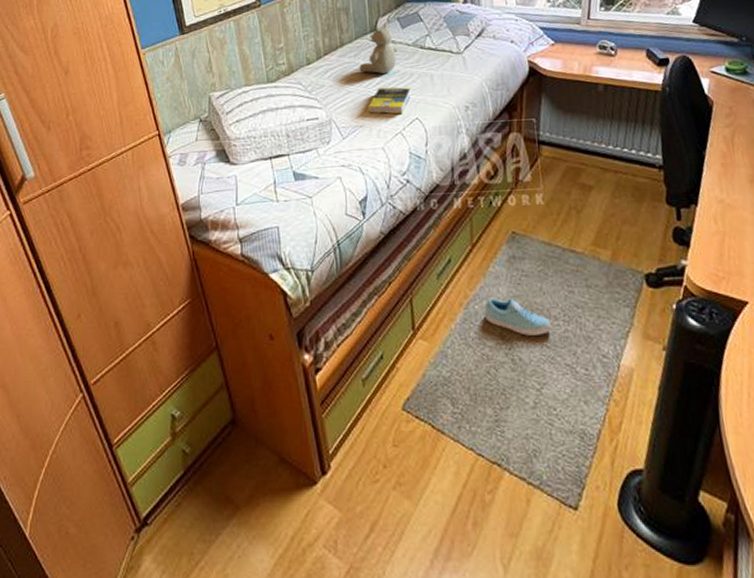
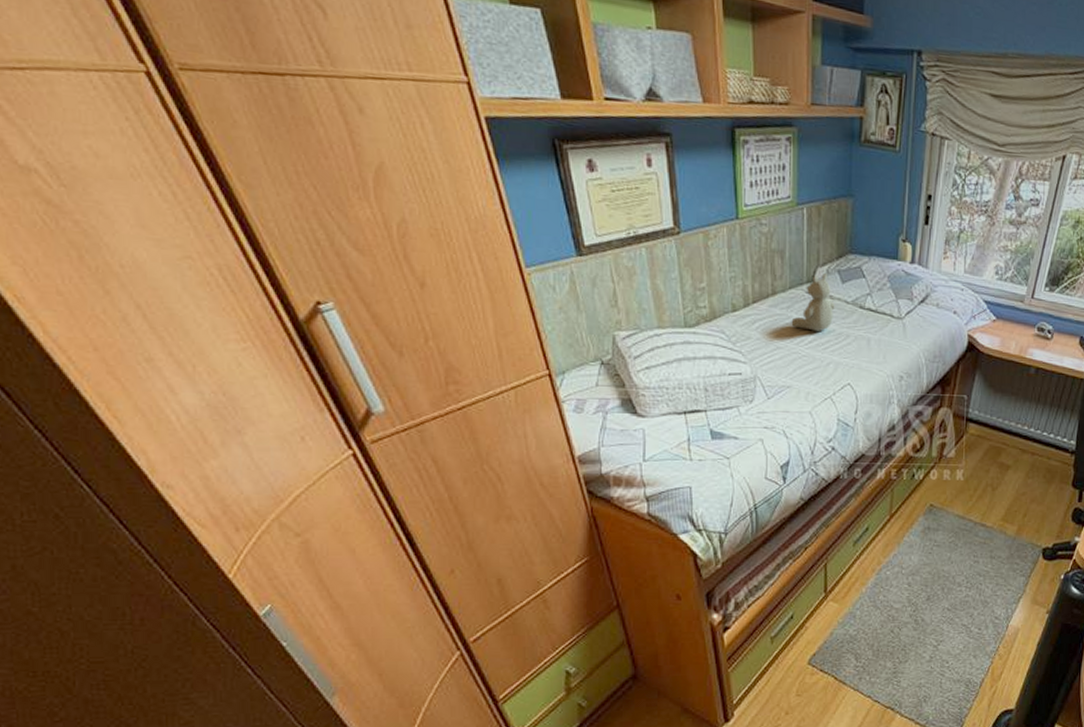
book: present [366,87,411,114] -> none [796,346,845,378]
sneaker: present [484,297,552,336] -> none [894,564,955,599]

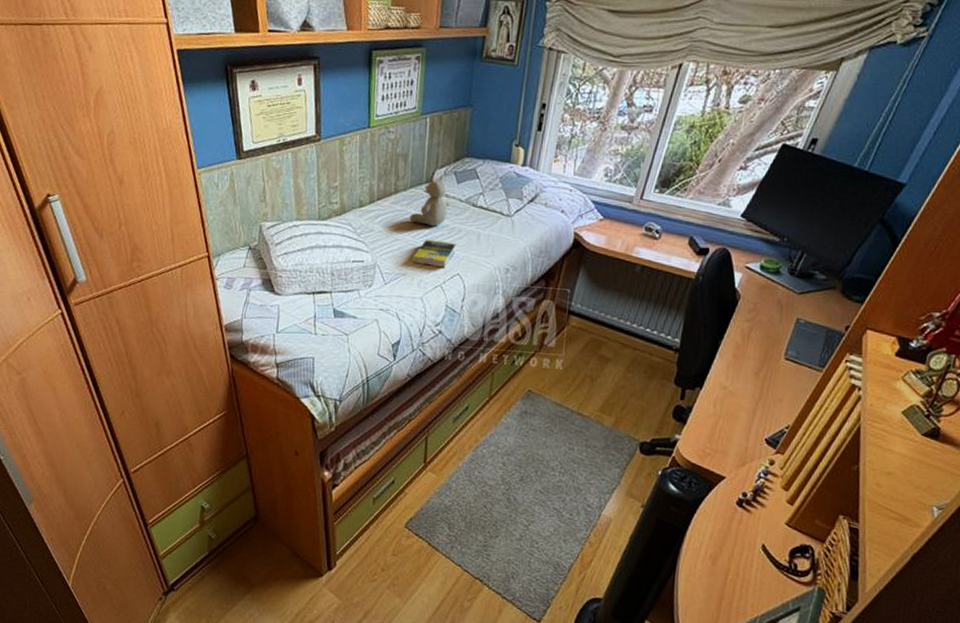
book: none [796,346,845,378] -> present [411,239,456,268]

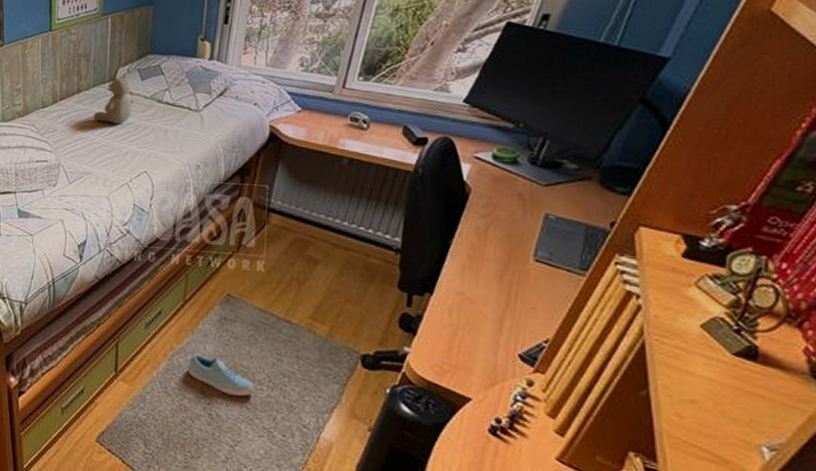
book: present [411,239,456,268] -> none [96,137,142,166]
sneaker: none [490,444,548,482] -> present [187,353,255,397]

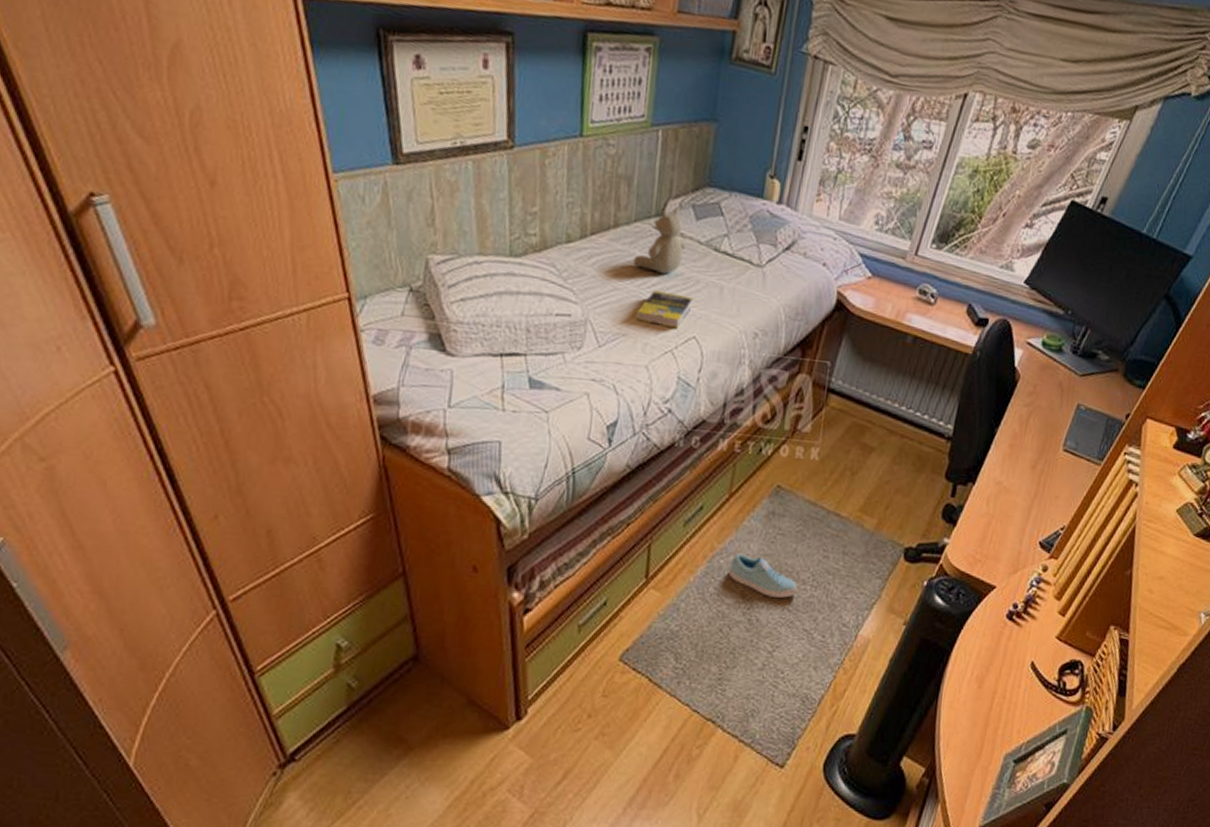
book: none [96,137,142,166] -> present [634,290,693,329]

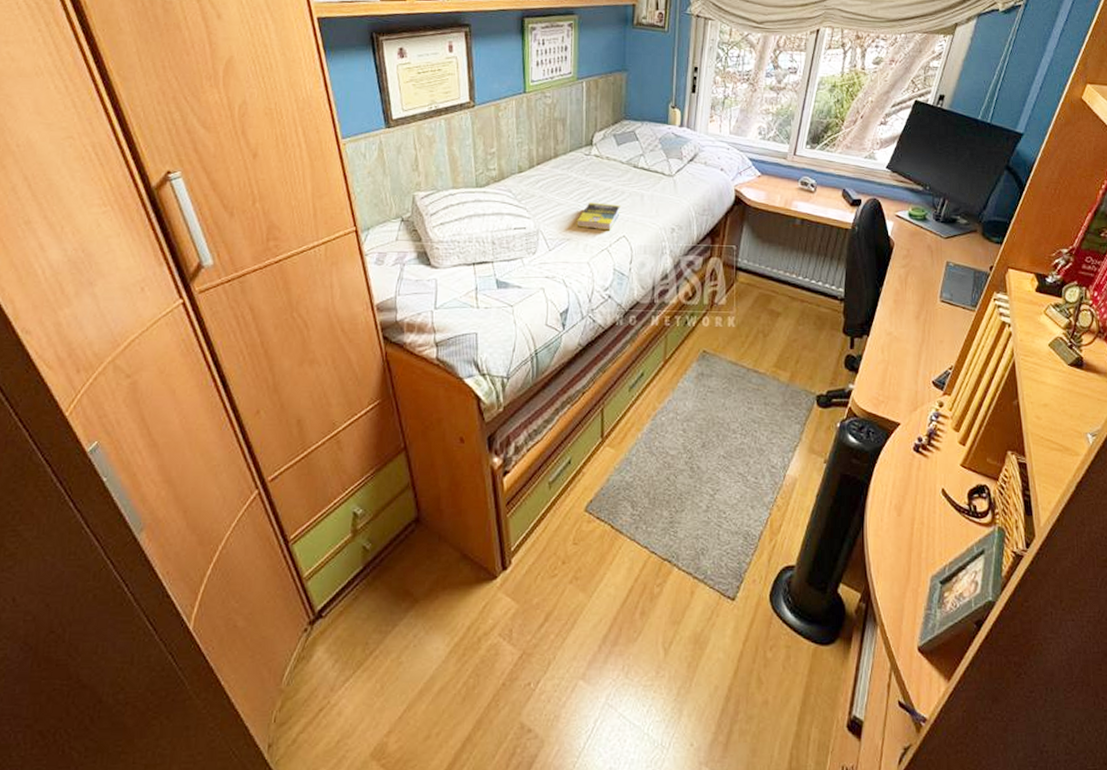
stuffed bear: present [633,206,686,274] -> none [571,136,611,189]
sneaker: present [728,553,798,598] -> none [669,410,730,446]

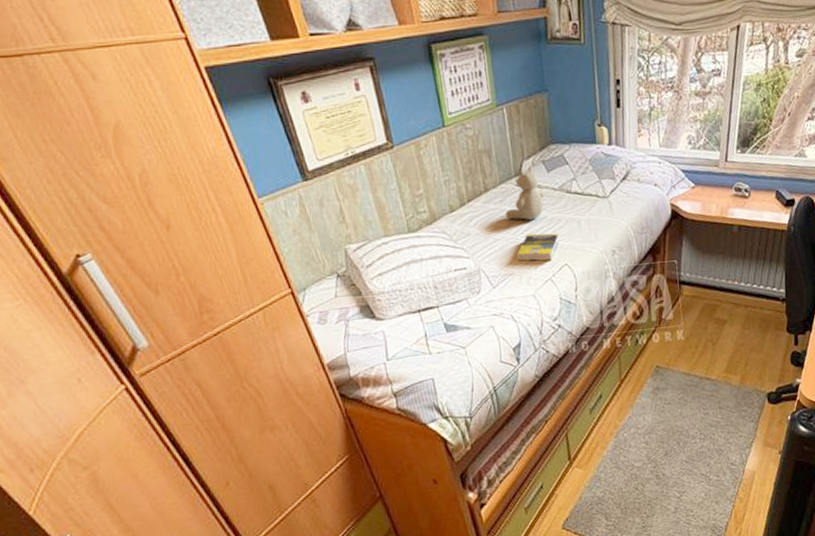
stuffed bear: none [571,136,611,189] -> present [505,164,544,220]

